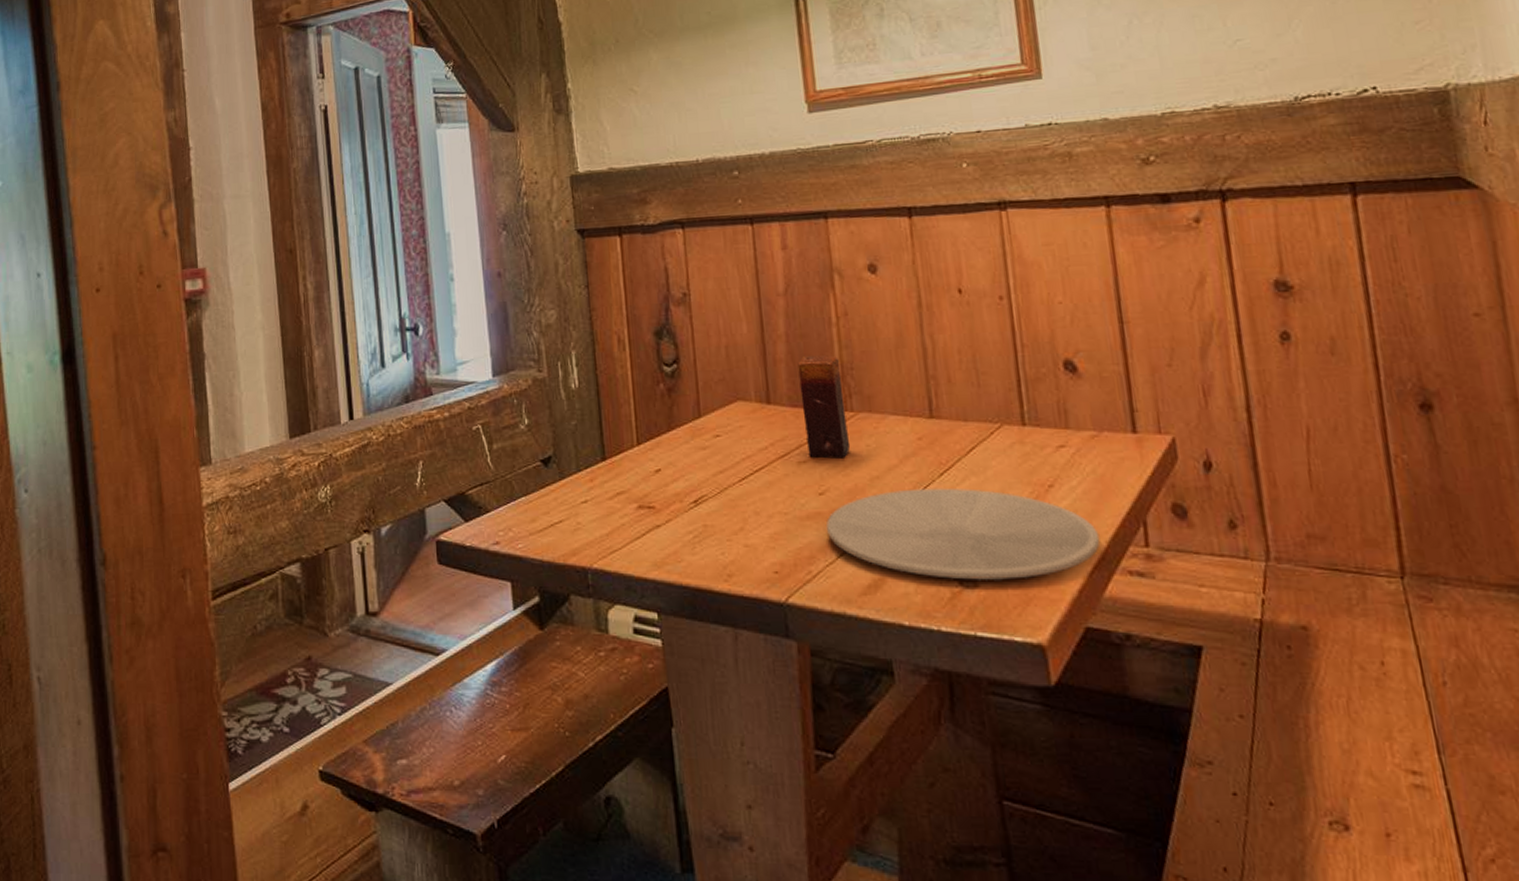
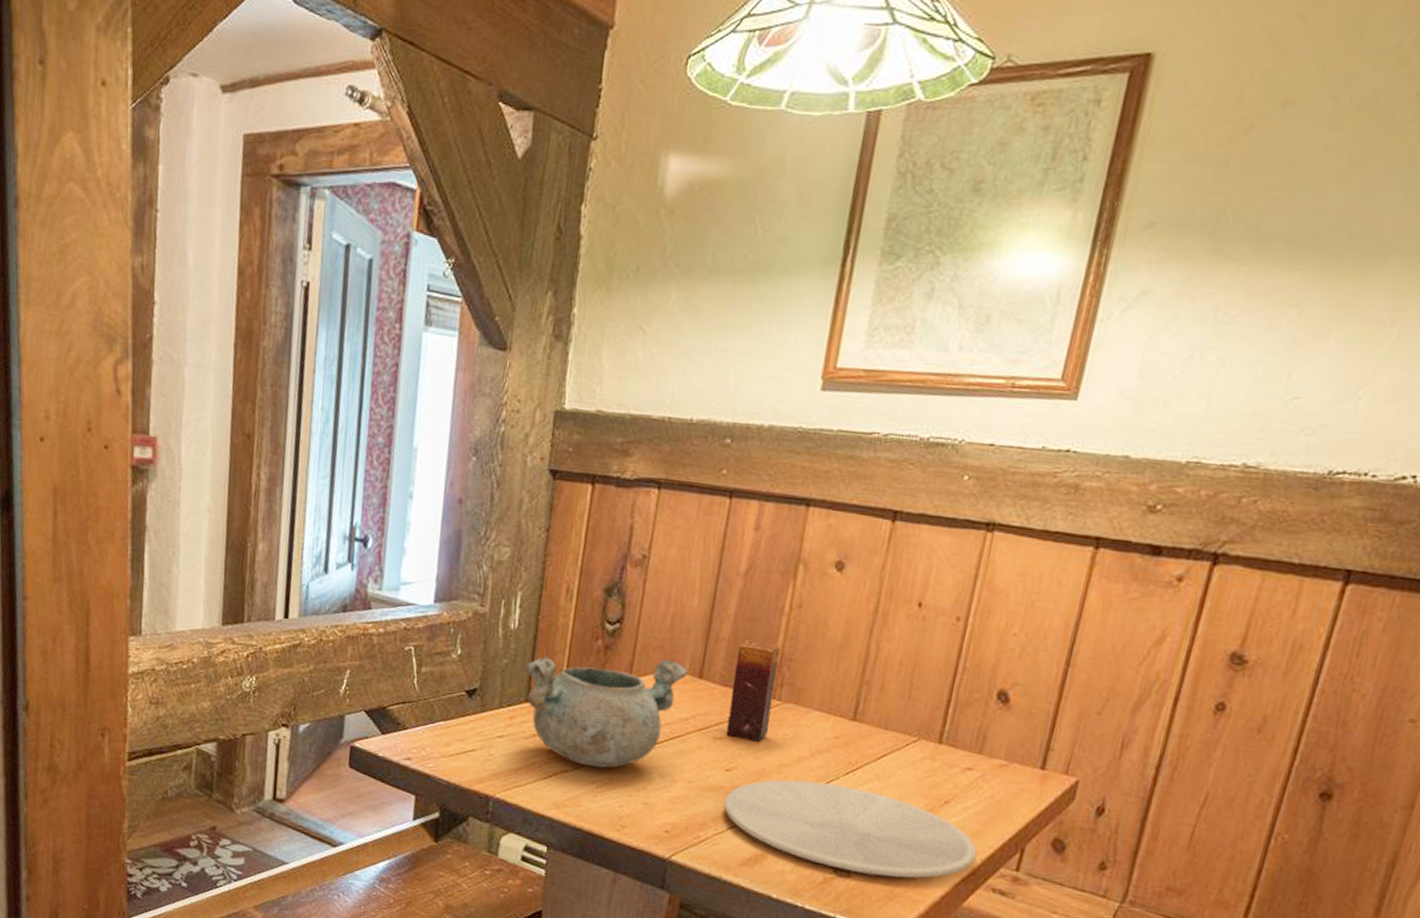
decorative bowl: none [594,391,755,517] -> present [525,656,688,769]

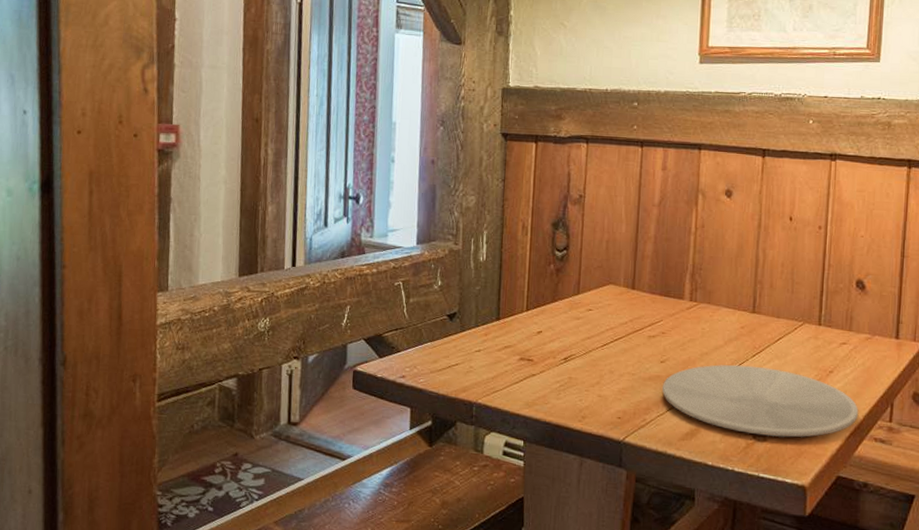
decorative bowl: present [525,656,688,769] -> none [494,276,623,370]
candle: present [726,638,781,742] -> none [657,255,693,337]

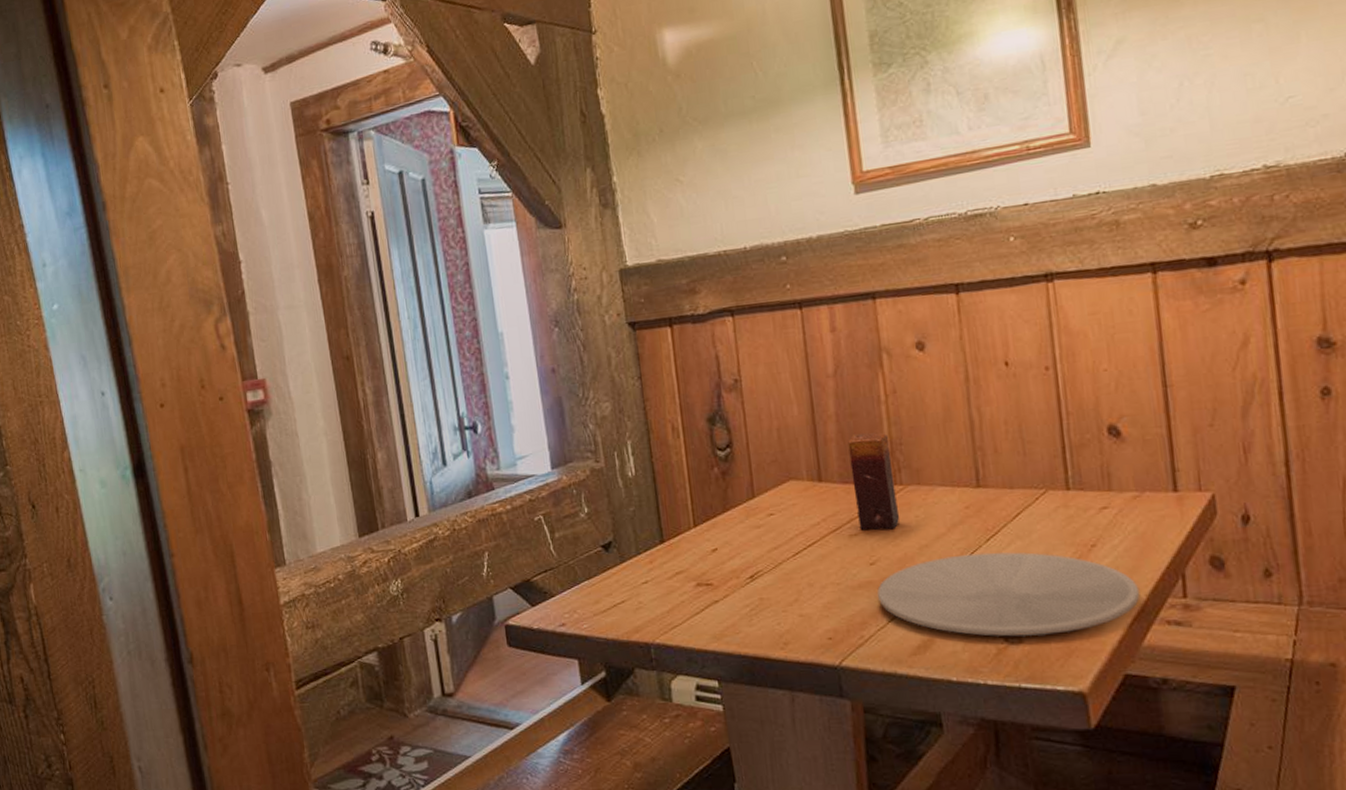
candle: none [657,255,693,337] -> present [848,432,900,531]

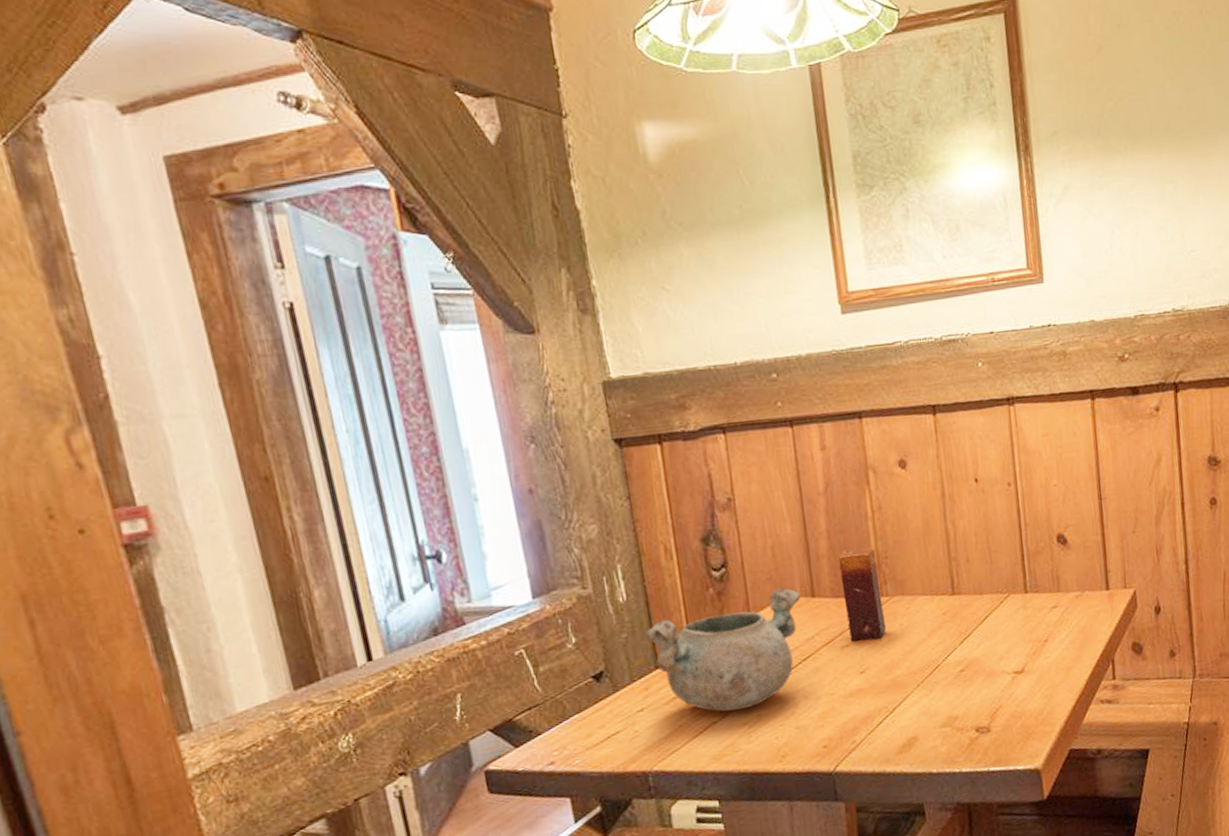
decorative bowl: none [651,470,807,592] -> present [645,588,801,712]
plate: present [877,552,1141,637] -> none [867,651,1082,730]

